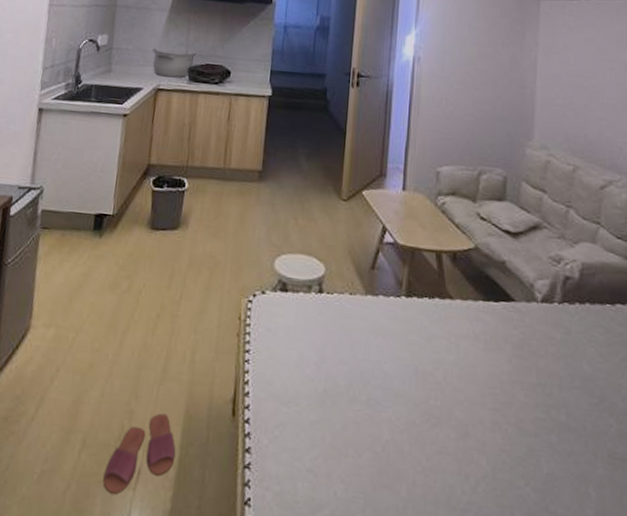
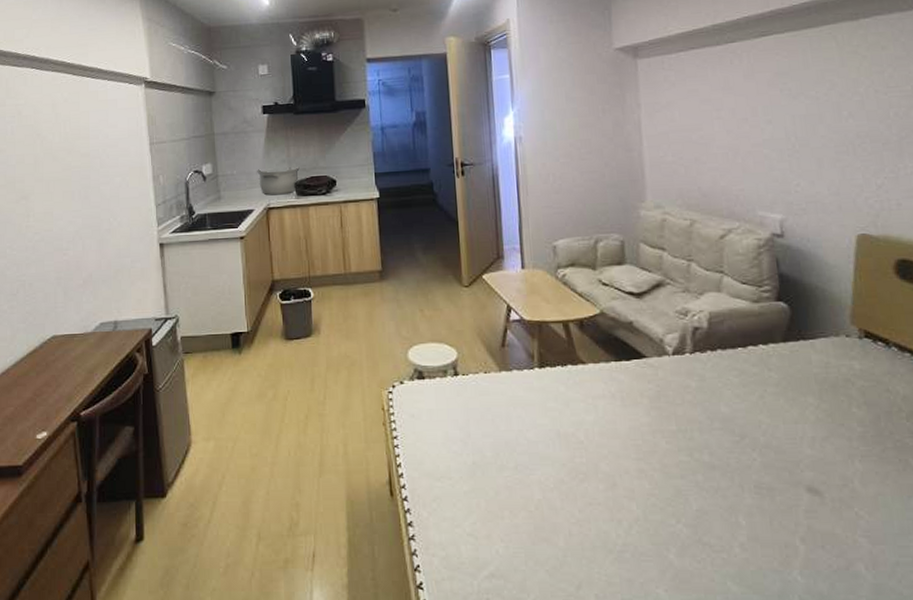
slippers: present [103,413,176,494] -> none [282,502,345,576]

